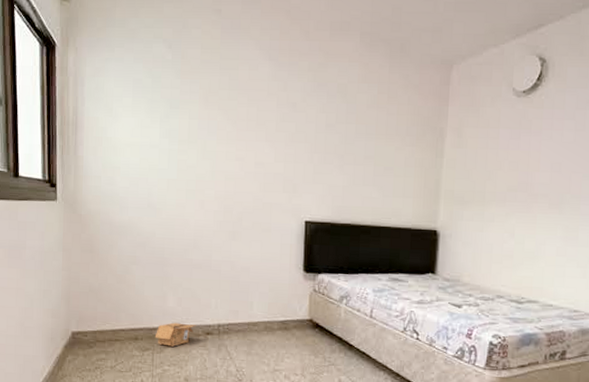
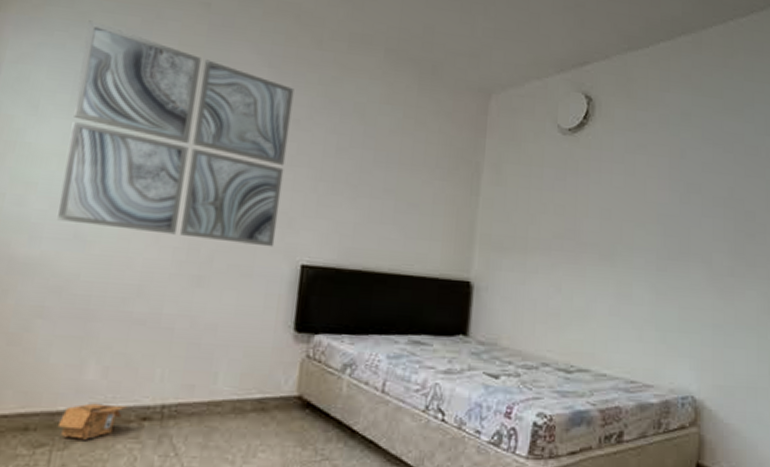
wall art: none [135,36,290,208] -> present [57,20,294,247]

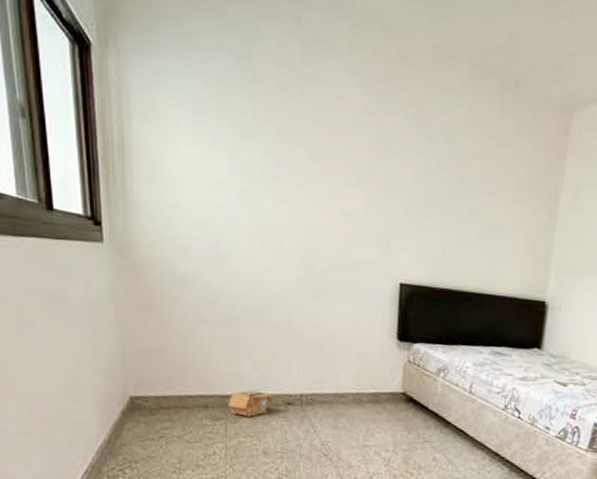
wall art: present [57,20,294,247] -> none [195,41,385,267]

